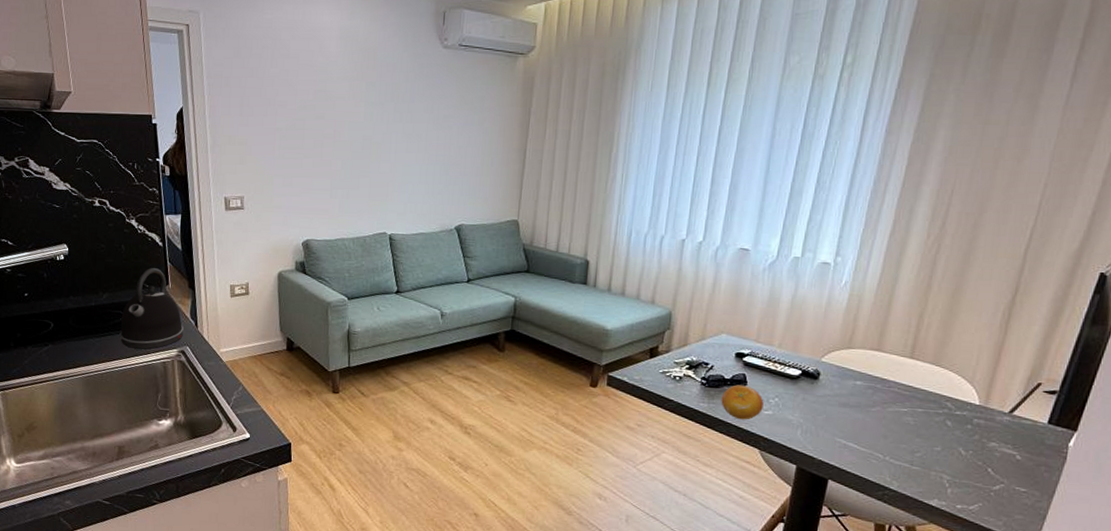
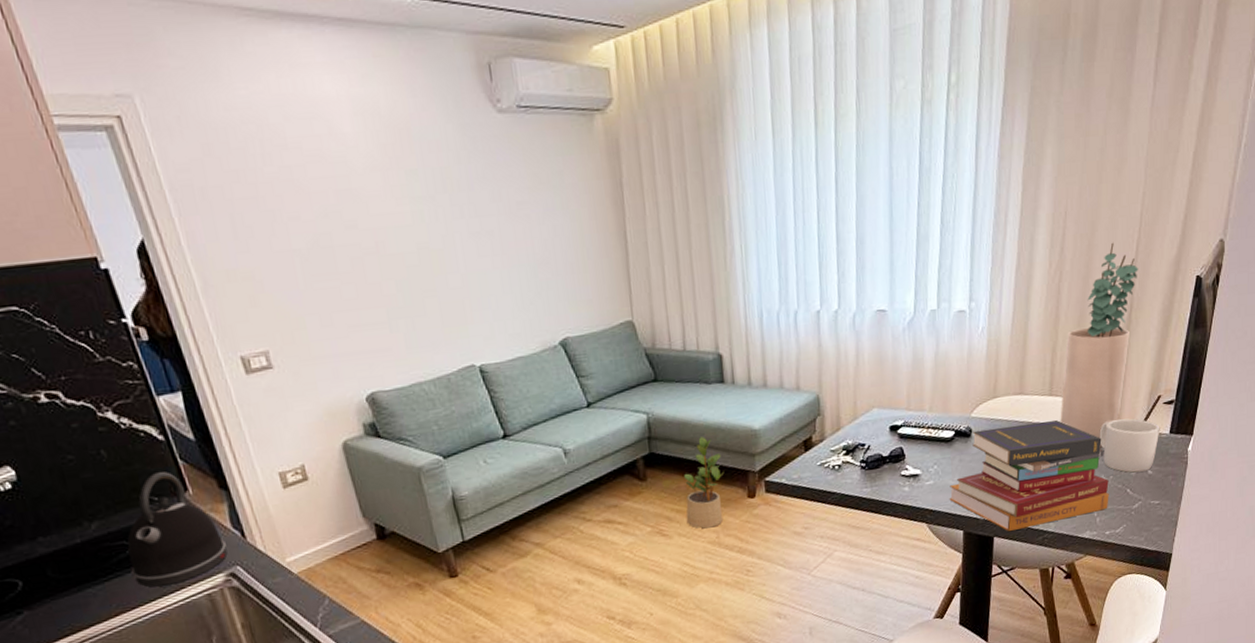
potted plant: none [531,326,573,405] -> present [684,437,725,529]
fruit: present [721,385,764,420] -> none [883,459,924,497]
books: none [786,375,967,483] -> present [949,419,1109,532]
vase: none [918,225,1030,422] -> present [1060,242,1138,450]
mug: none [962,396,1037,455] -> present [1099,418,1160,473]

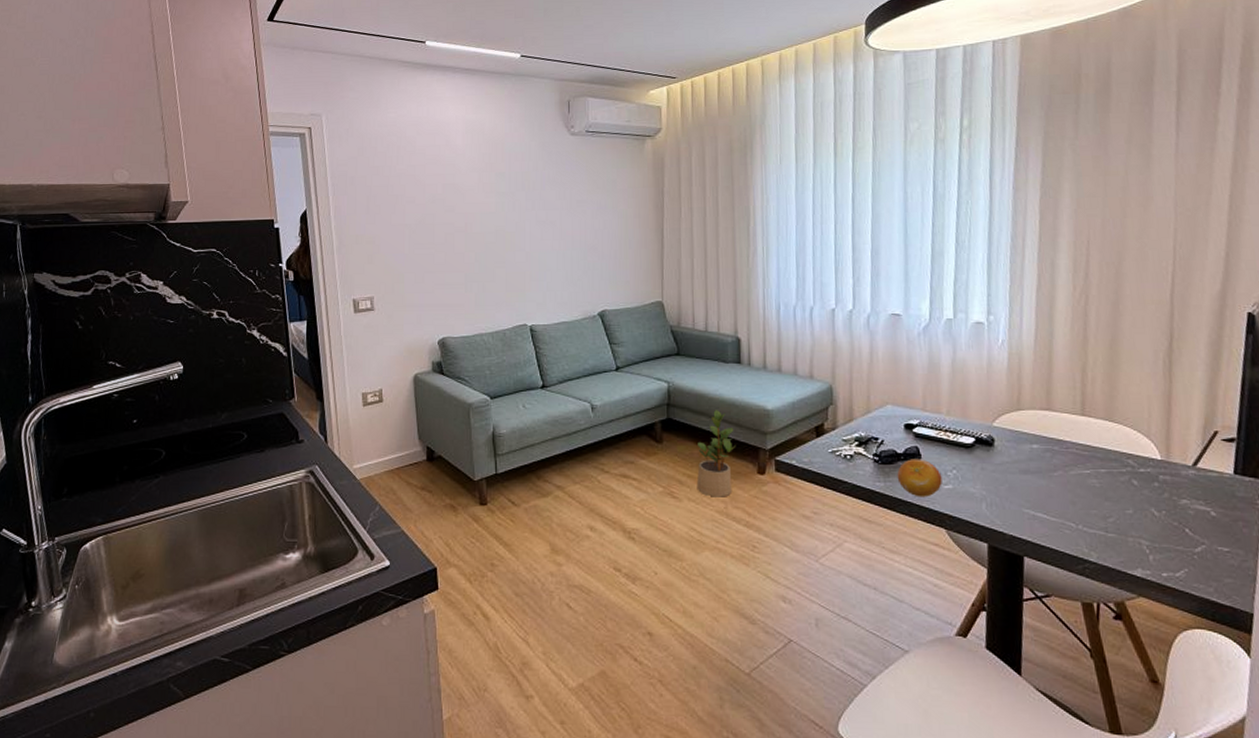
kettle: present [126,471,228,588] -> none [240,380,312,473]
fruit: none [883,459,924,497] -> present [897,459,942,497]
books: present [949,419,1109,532] -> none [970,440,1163,554]
vase: present [1060,242,1138,450] -> none [1095,272,1176,480]
mug: present [1099,418,1160,473] -> none [1144,451,1222,511]

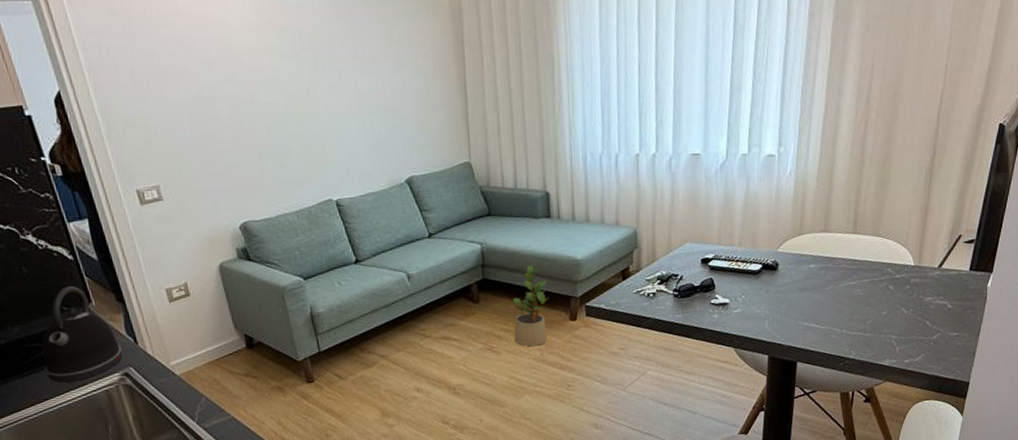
kettle: none [240,380,312,473] -> present [41,285,123,383]
fruit: present [897,459,942,497] -> none [694,289,733,323]

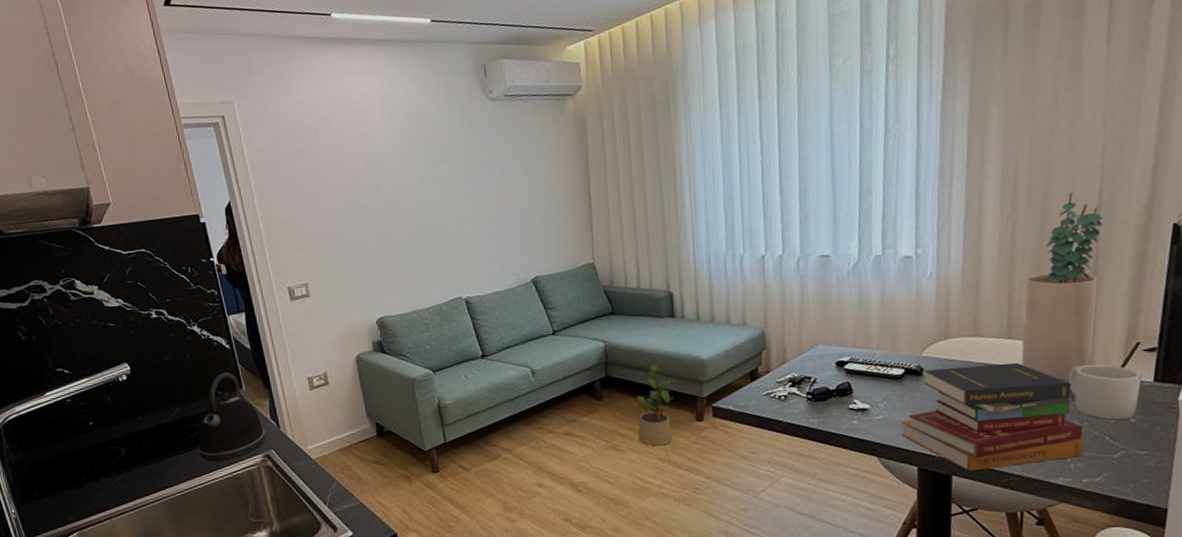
books: none [755,255,909,358] -> present [901,362,1085,472]
vase: none [863,92,942,284] -> present [1021,192,1103,394]
mug: none [900,256,960,306] -> present [1068,364,1142,420]

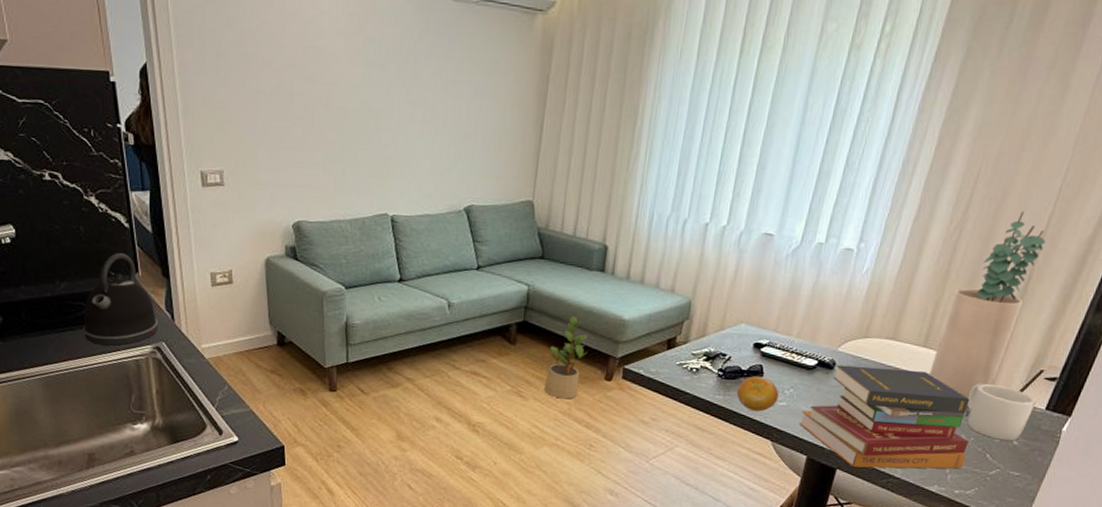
fruit: none [830,393,874,430] -> present [736,376,779,412]

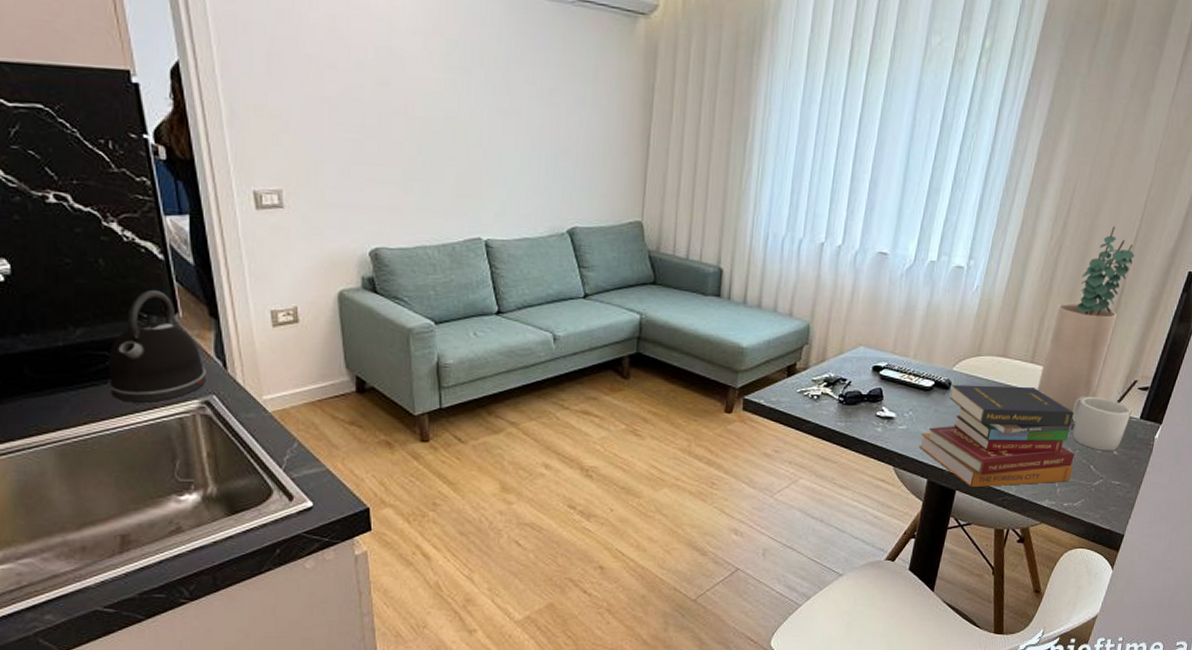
potted plant: present [544,316,588,399] -> none [661,345,706,435]
fruit: present [736,376,779,412] -> none [858,400,899,437]

